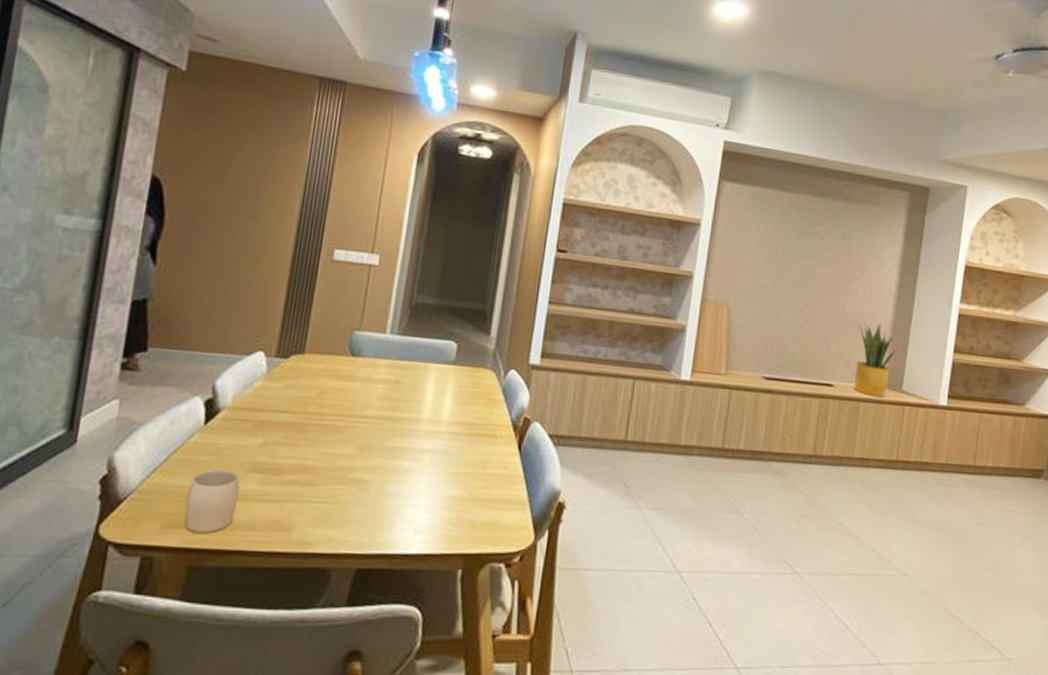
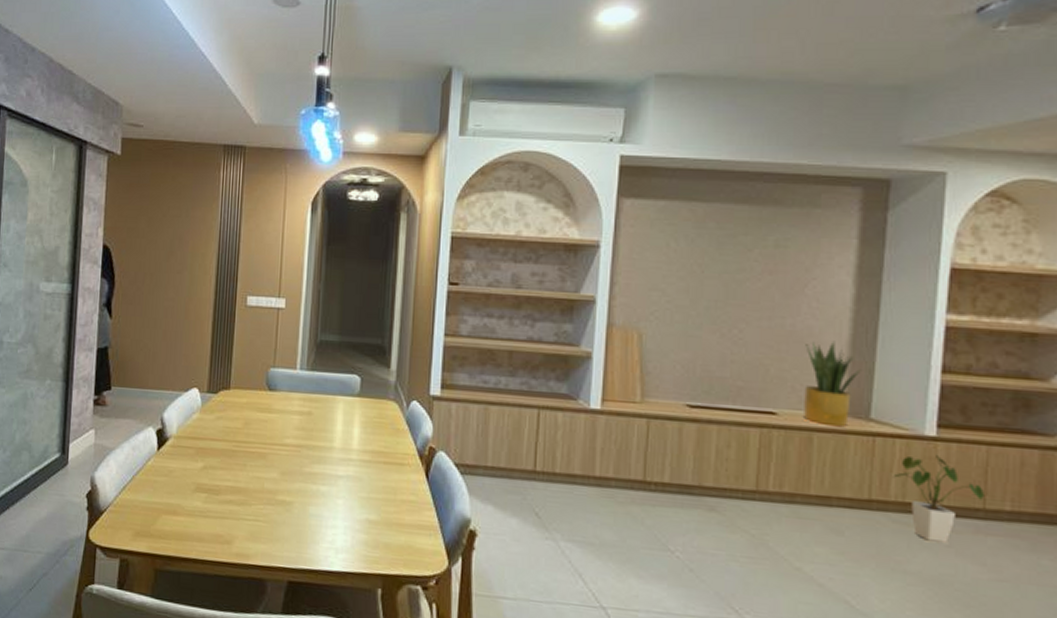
mug: present [184,469,240,533] -> none [148,488,189,542]
house plant: none [914,420,975,495] -> present [892,454,984,543]

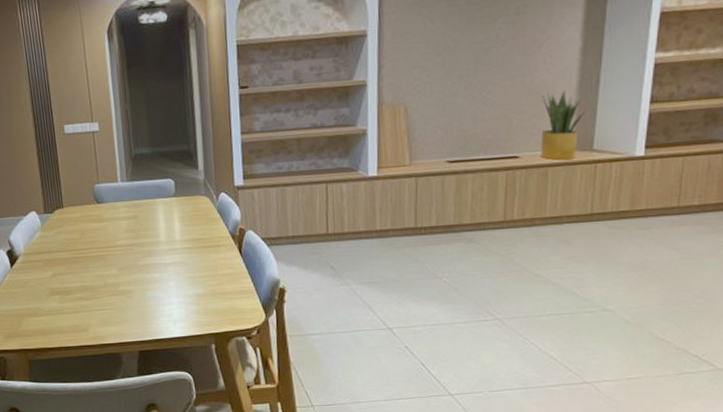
house plant: present [892,454,984,543] -> none [609,169,679,238]

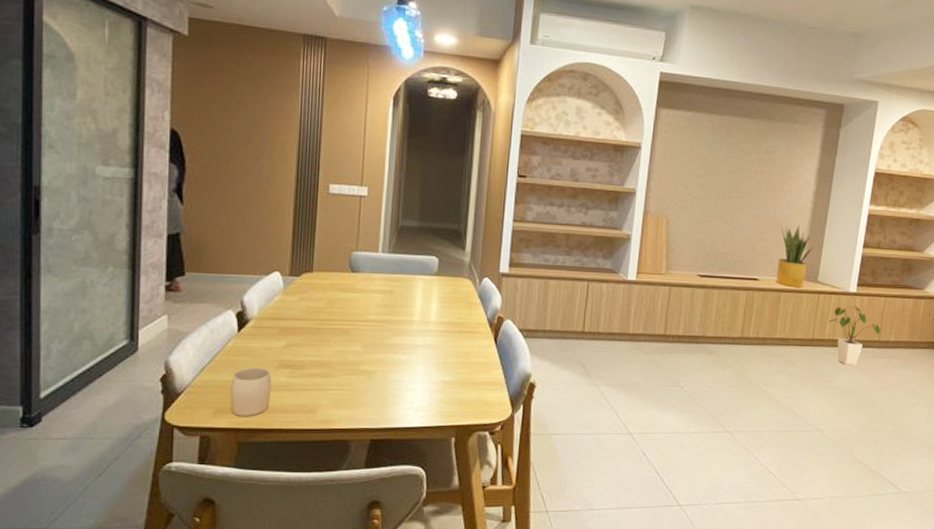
mug: none [13,296,48,339] -> present [230,366,272,416]
house plant: none [609,169,679,238] -> present [828,304,880,365]

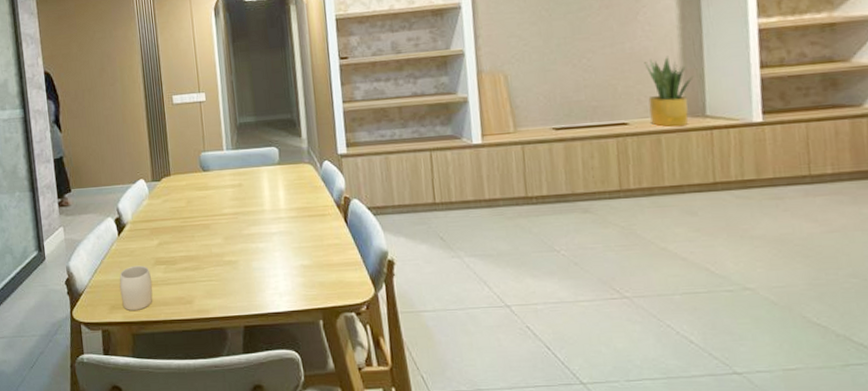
house plant: present [828,304,880,365] -> none [731,136,808,209]

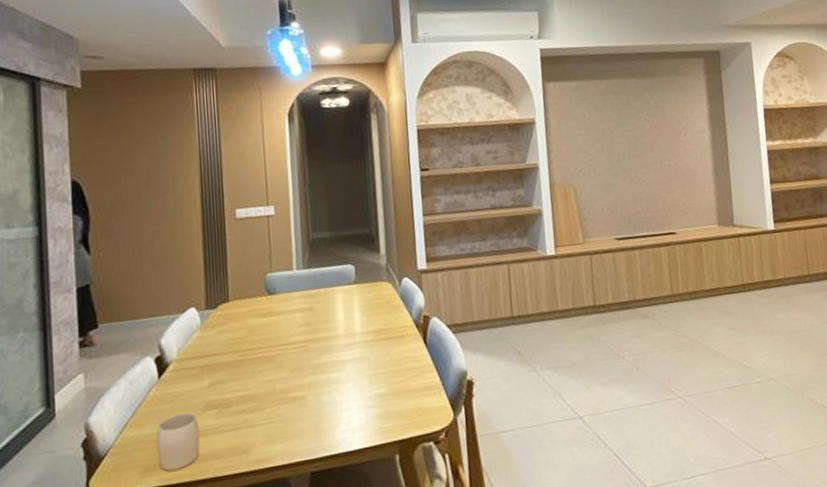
planter: present [644,55,693,128] -> none [686,172,723,236]

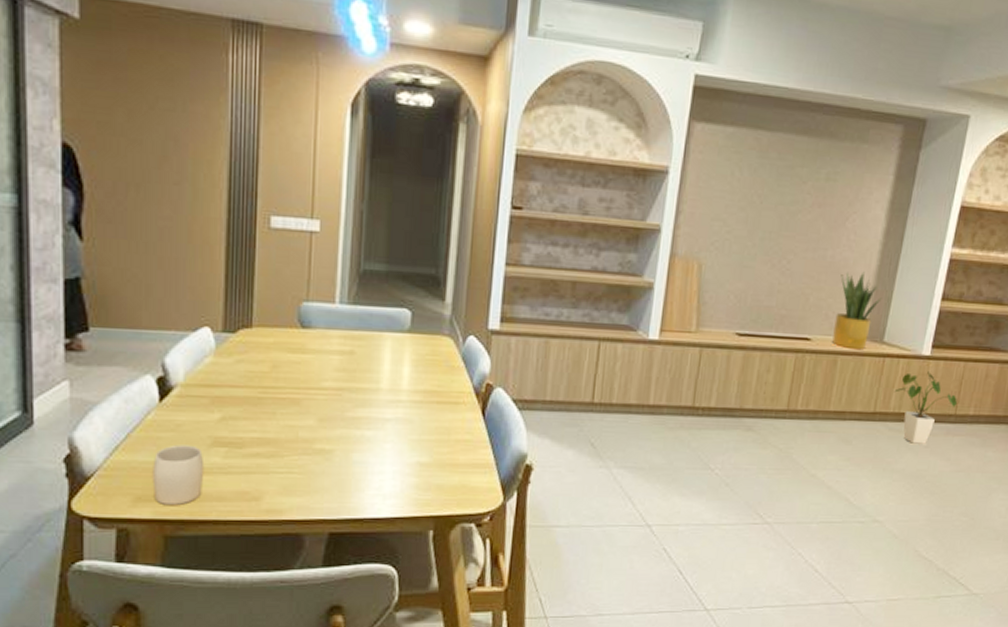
planter: none [686,172,723,236] -> present [832,271,882,350]
house plant: none [754,242,808,306] -> present [893,370,957,444]

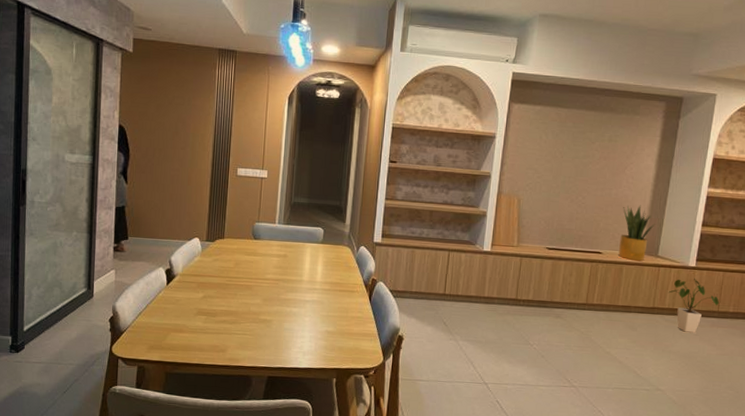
mug: present [152,444,205,505] -> none [160,313,192,352]

